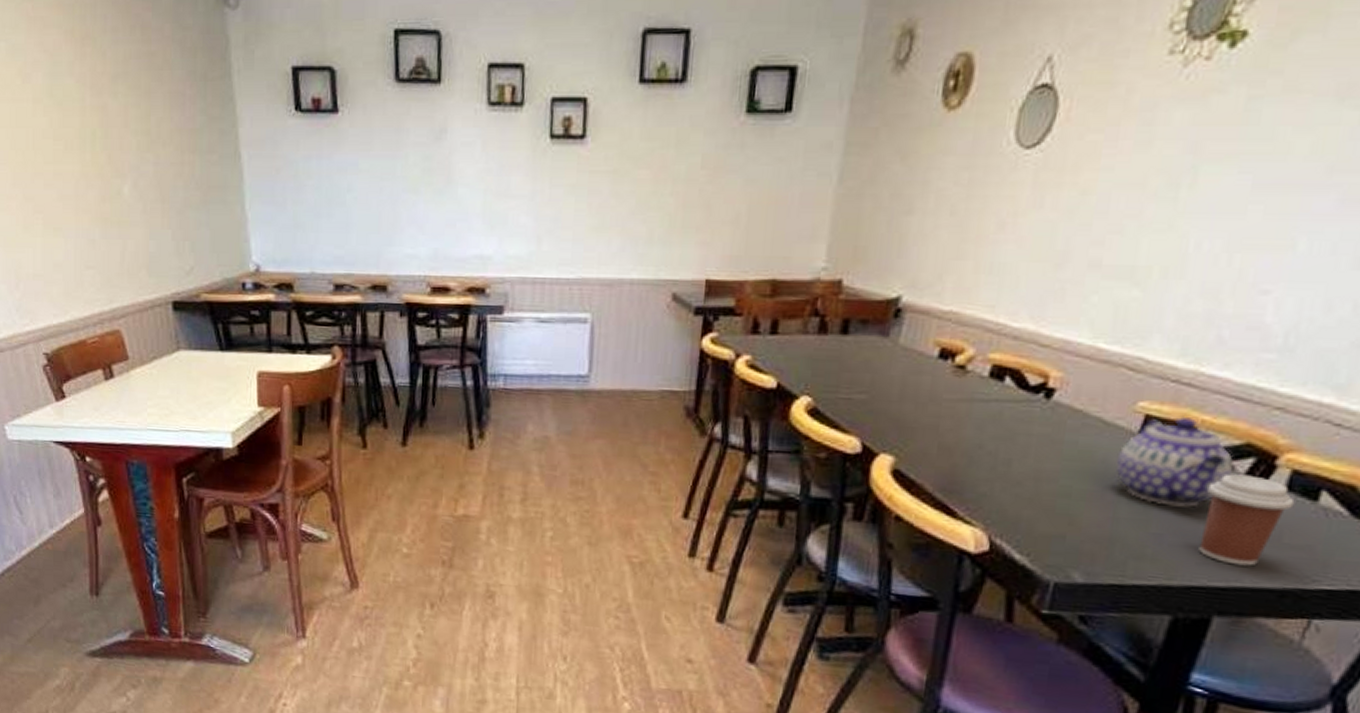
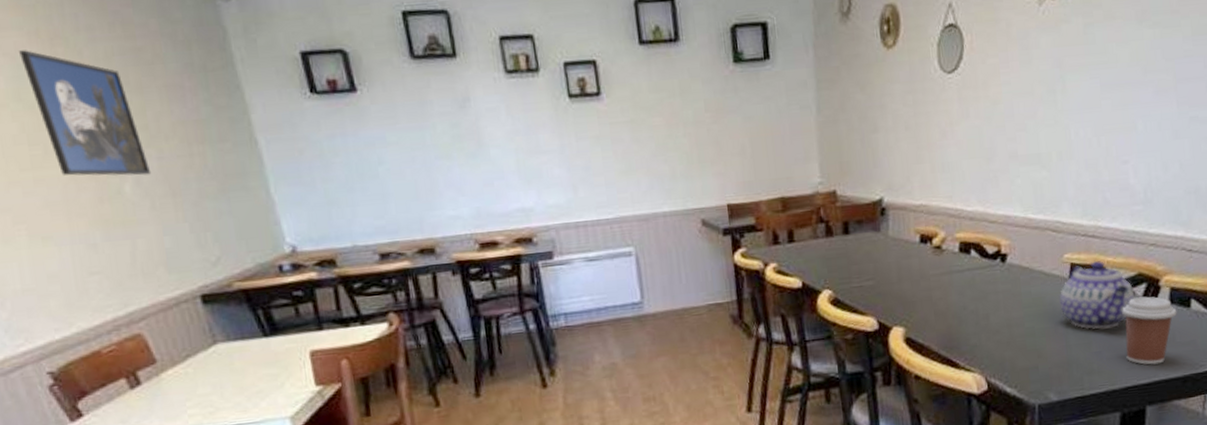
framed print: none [57,48,147,179] -> present [19,50,152,176]

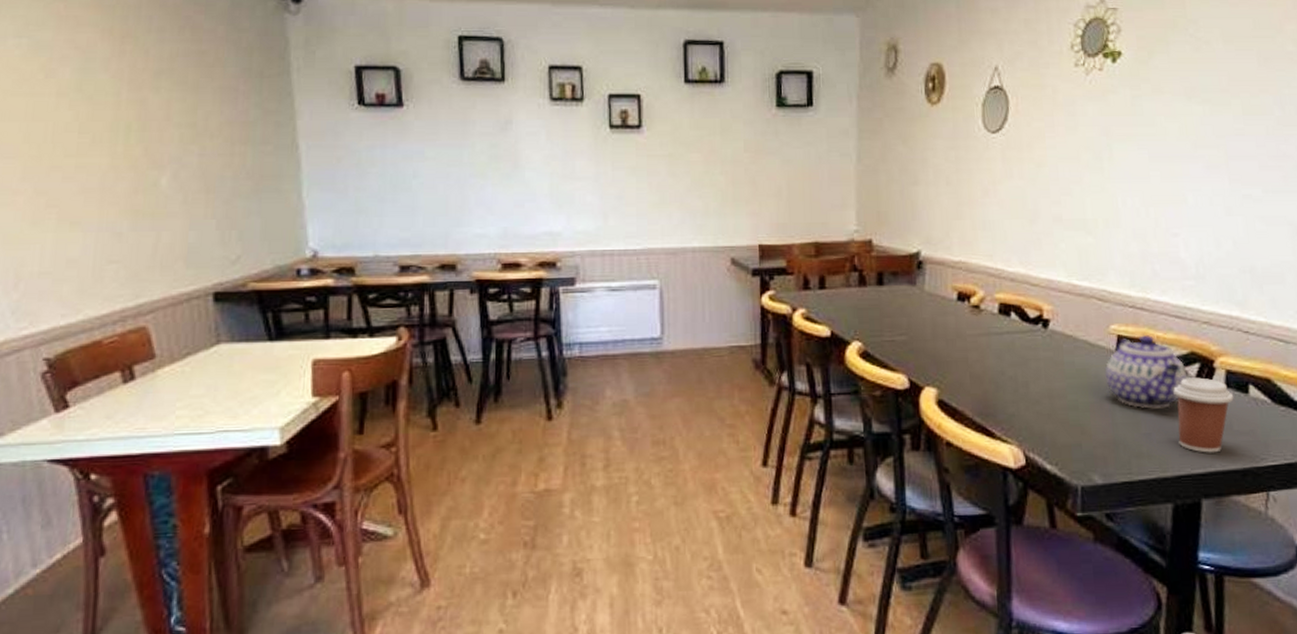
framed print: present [19,50,152,176] -> none [90,45,190,170]

